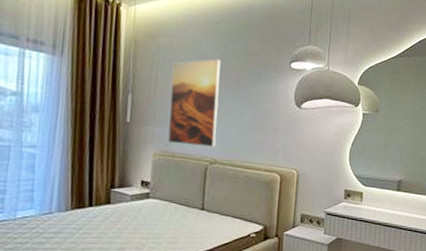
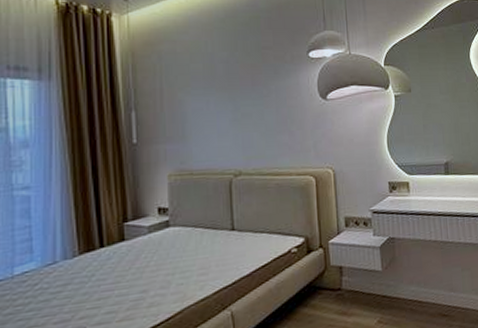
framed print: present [168,59,221,147] -> none [177,59,238,160]

